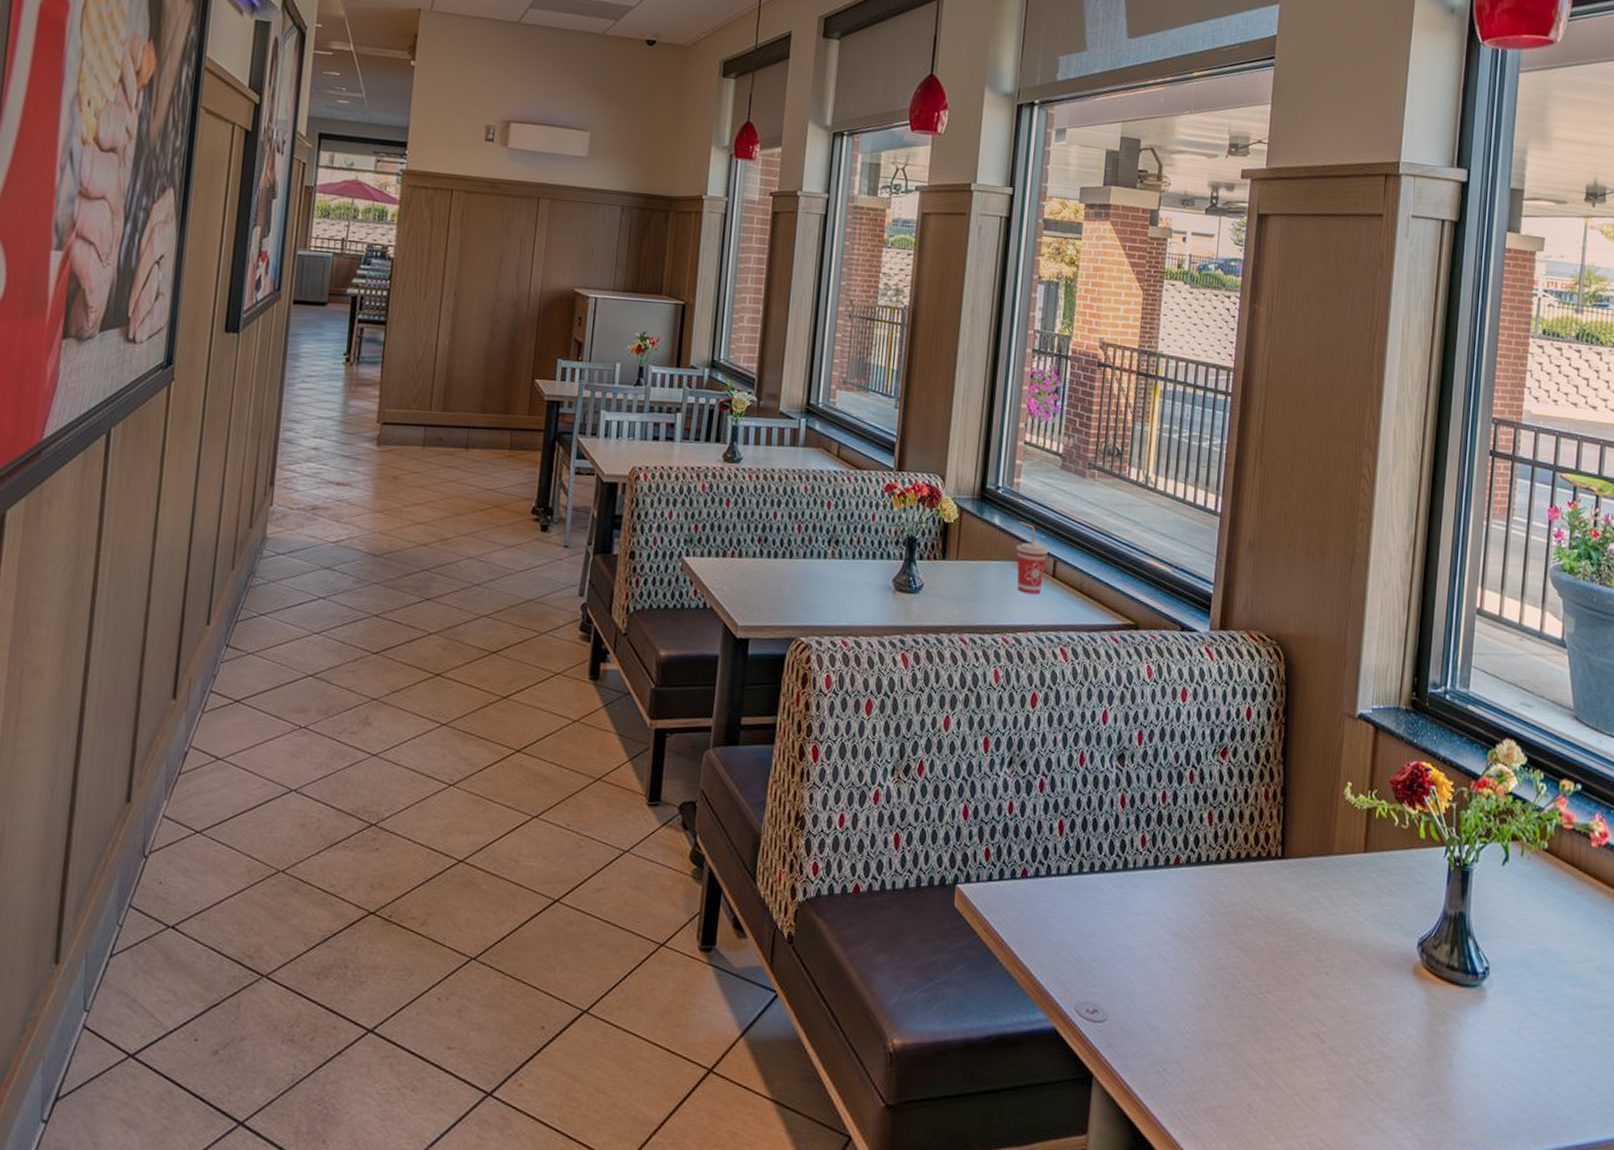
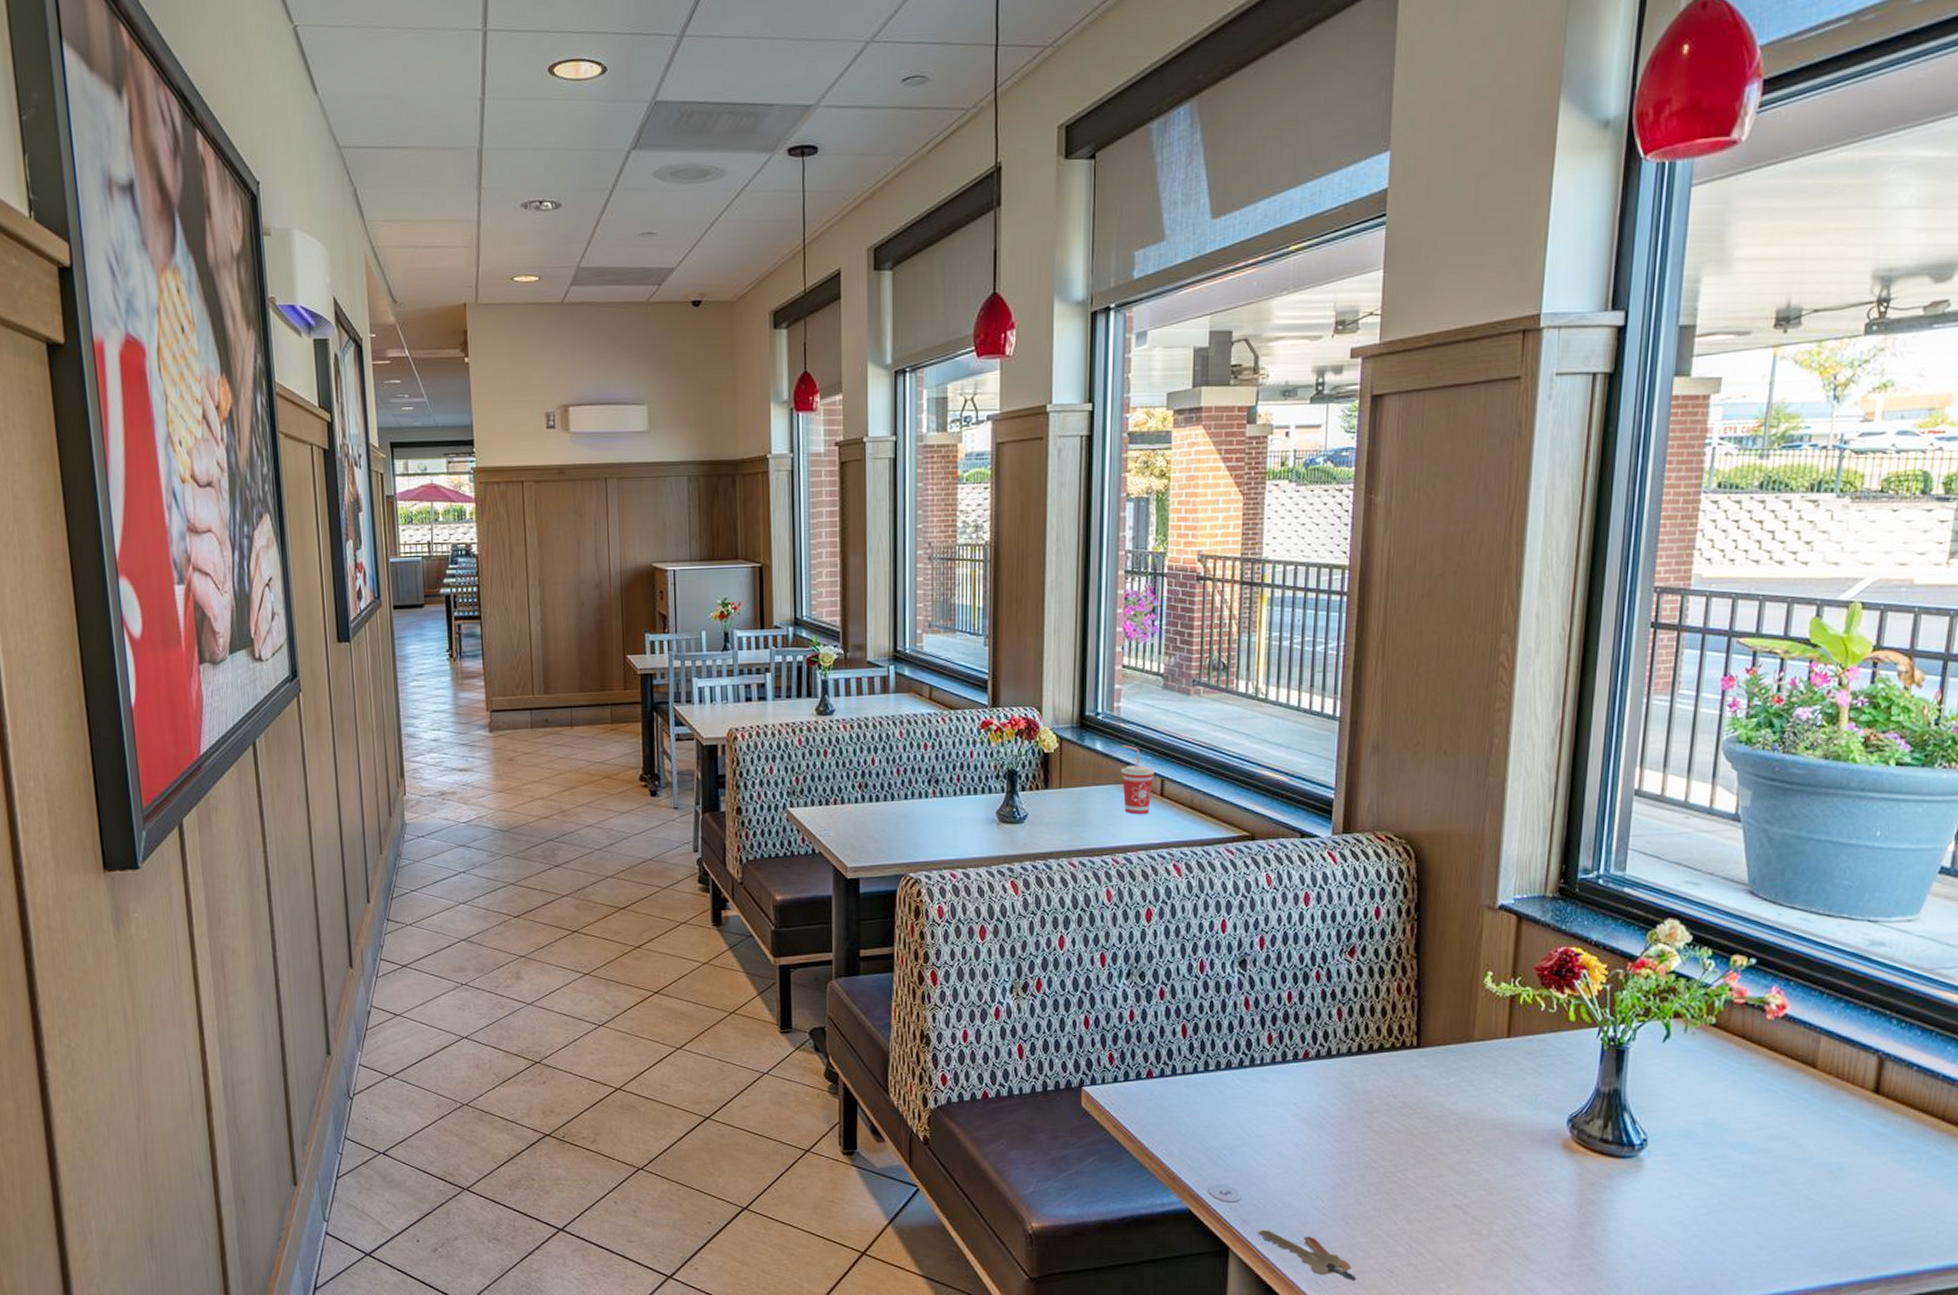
key: none [1121,1054,1218,1117] -> present [1257,1229,1357,1281]

